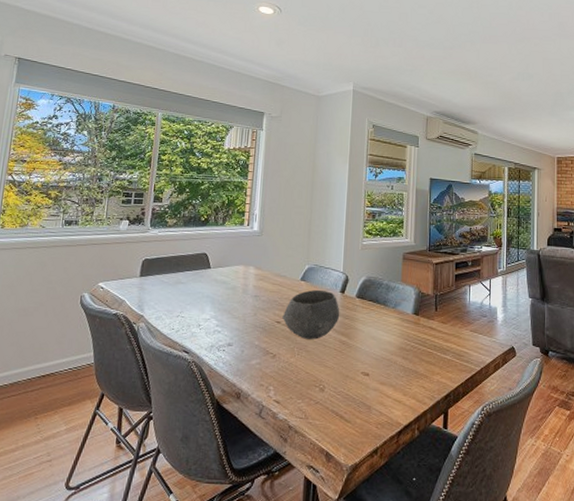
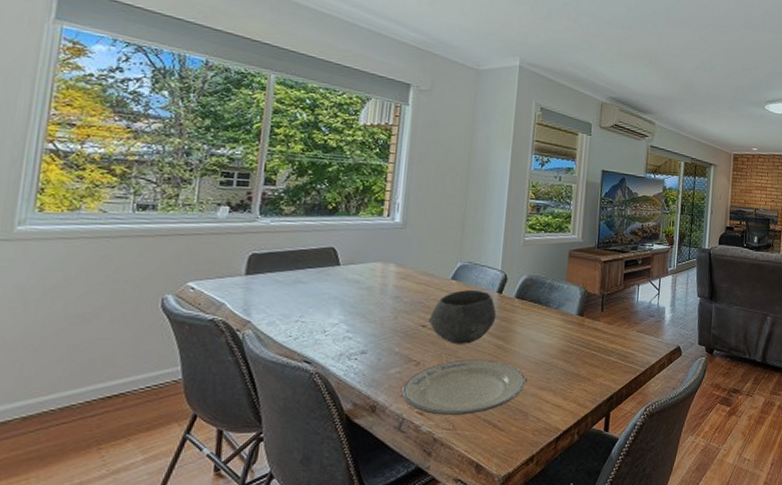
plate: none [261,353,369,405] -> present [402,359,526,415]

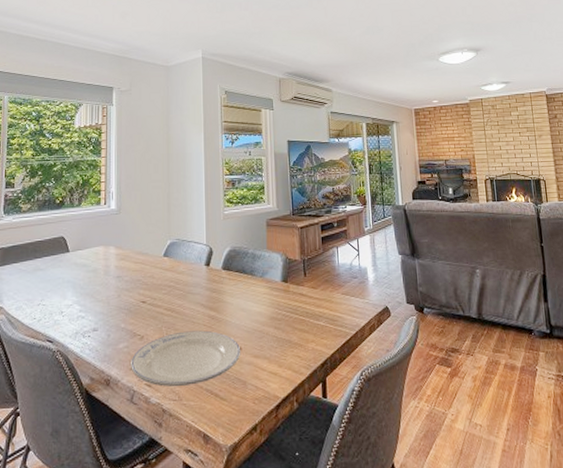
bowl: present [428,289,497,344] -> none [147,264,207,317]

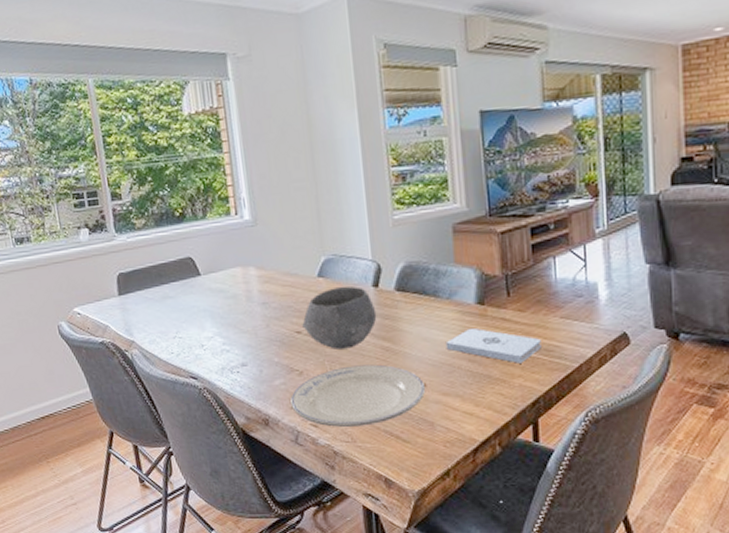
bowl: none [147,264,207,317] -> present [302,286,377,349]
notepad: none [258,301,328,331] -> present [445,328,541,363]

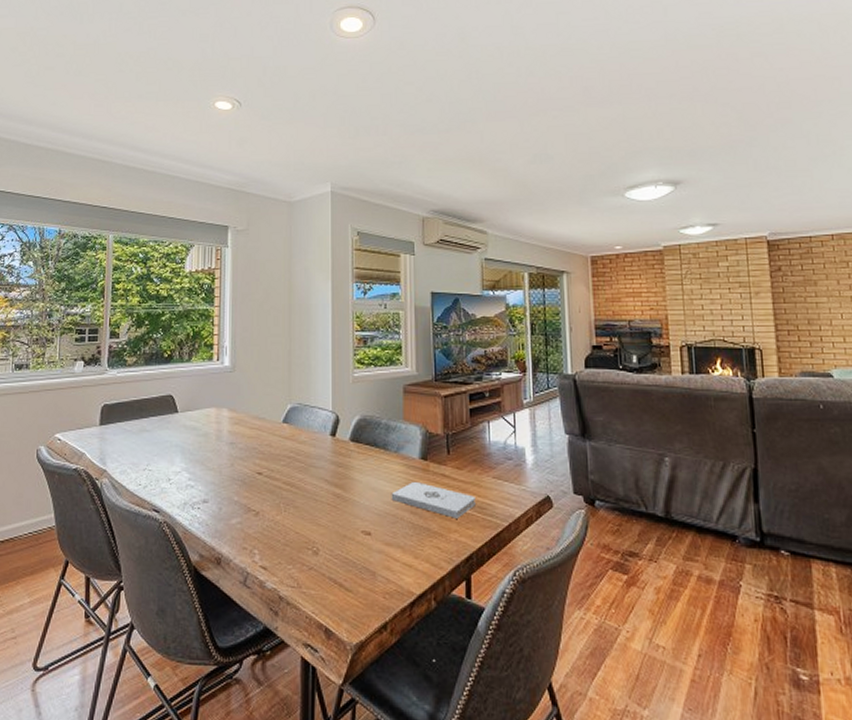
plate: present [290,364,426,427] -> none [244,509,371,571]
bowl: present [302,286,377,349] -> none [264,433,332,493]

